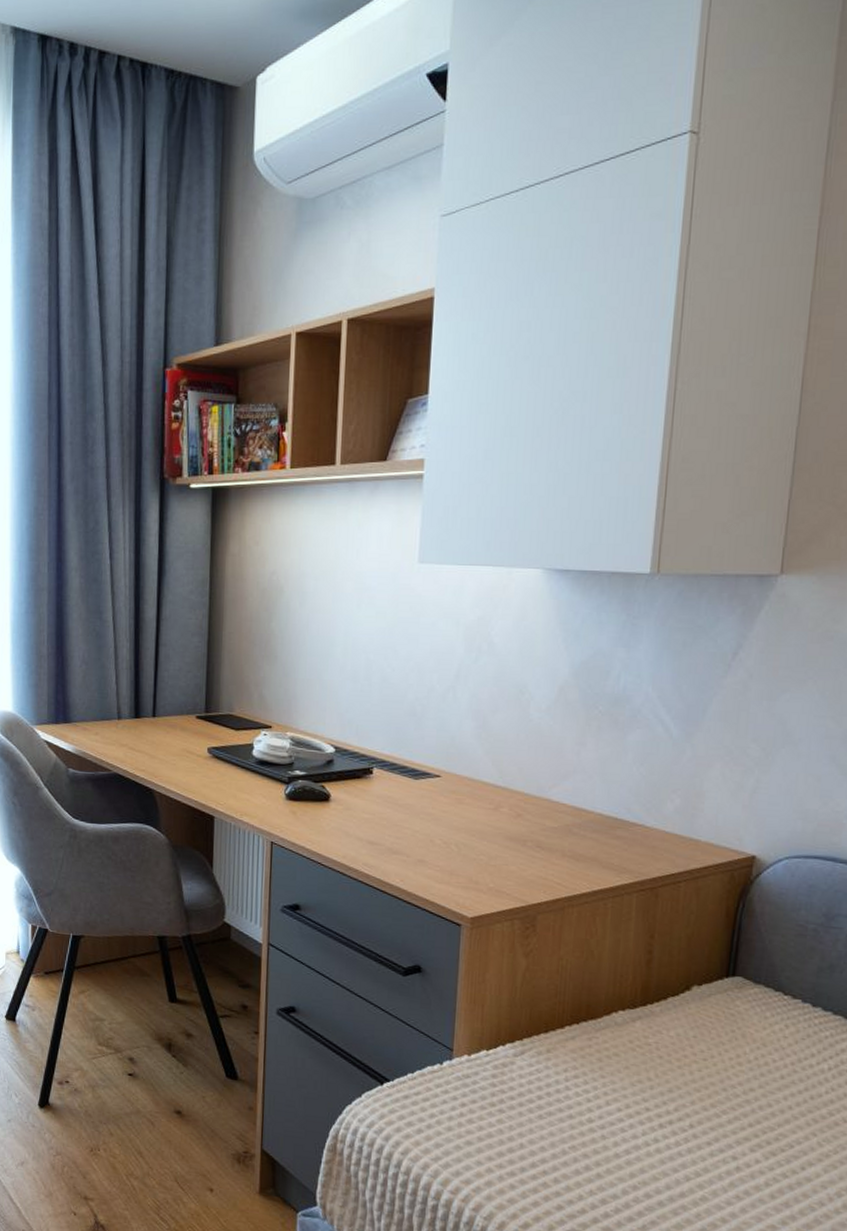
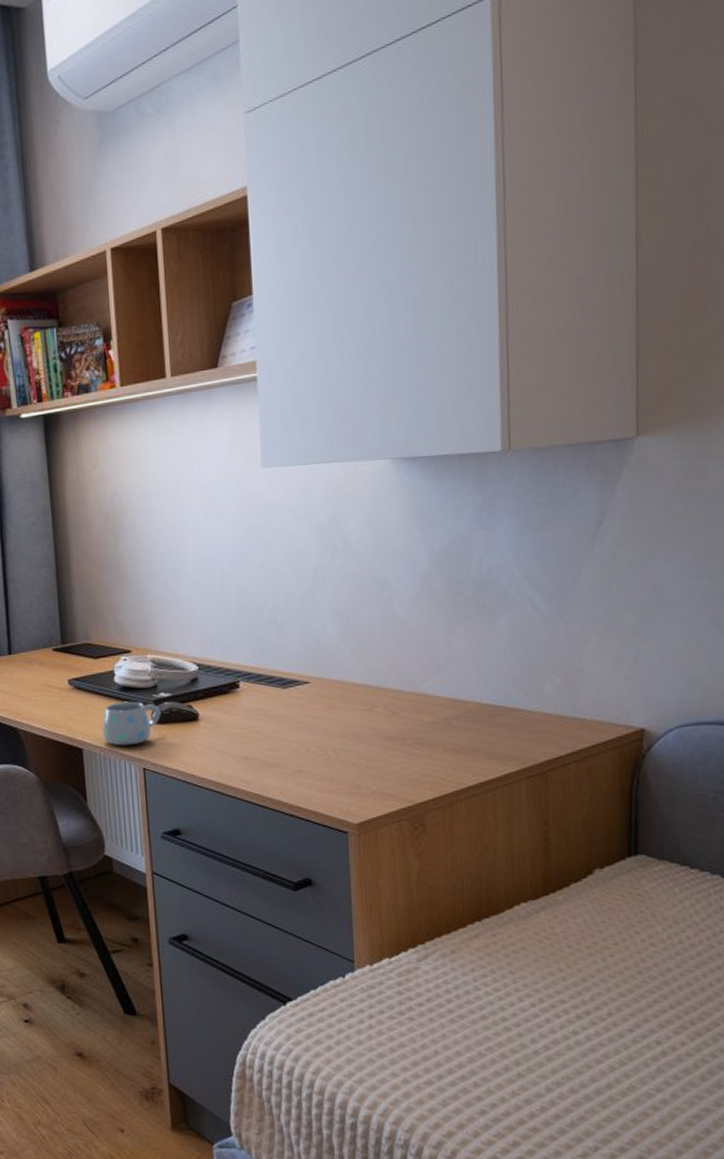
mug: none [235,775,294,819] -> present [101,701,161,746]

